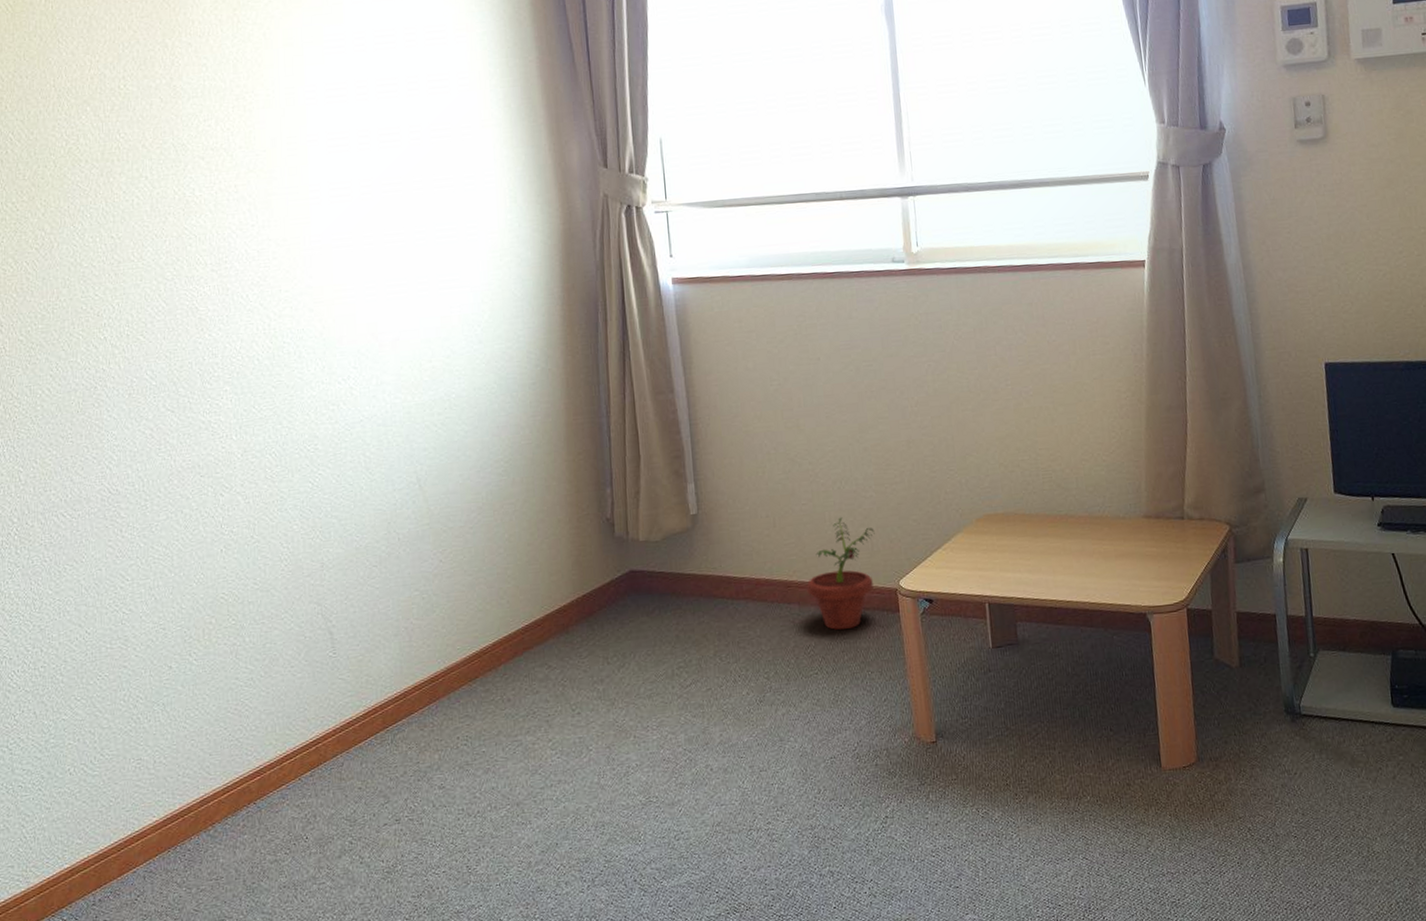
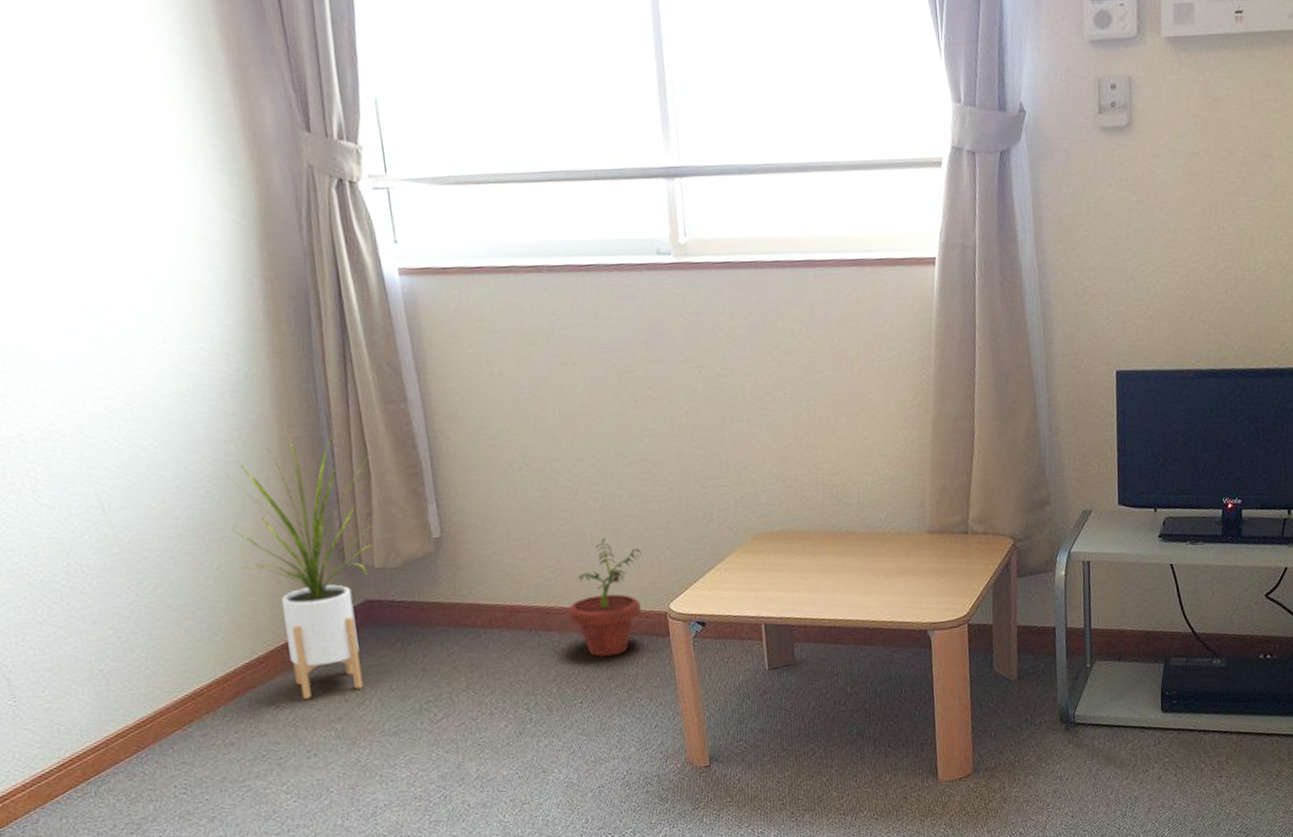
house plant: none [519,423,639,660] -> present [224,436,372,699]

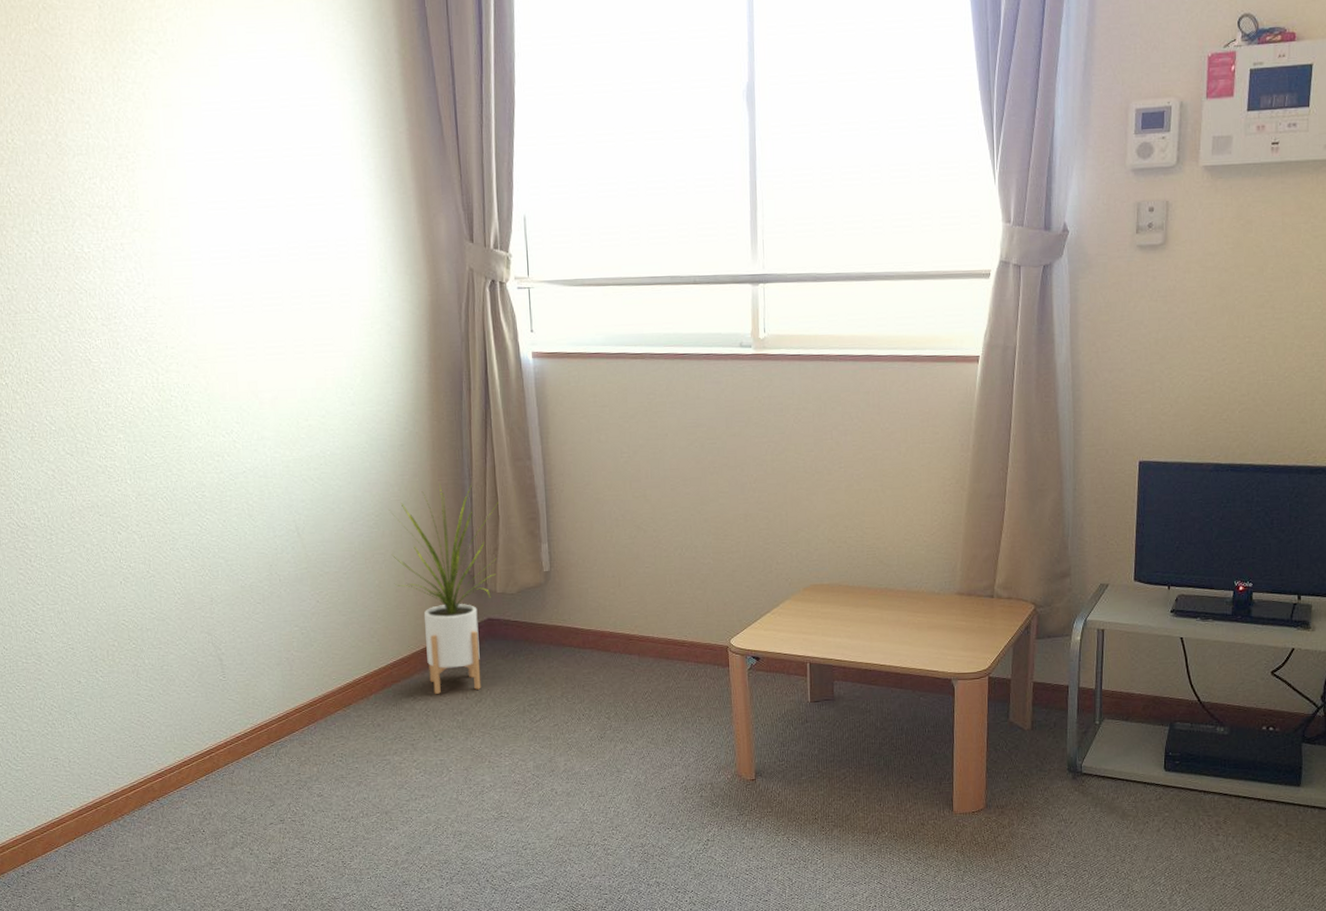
potted plant: present [567,538,642,657] -> none [646,580,710,679]

